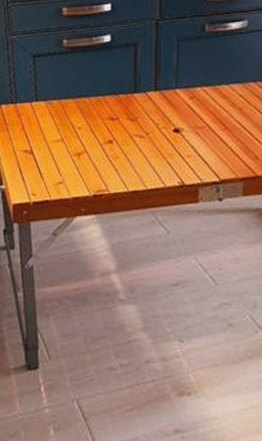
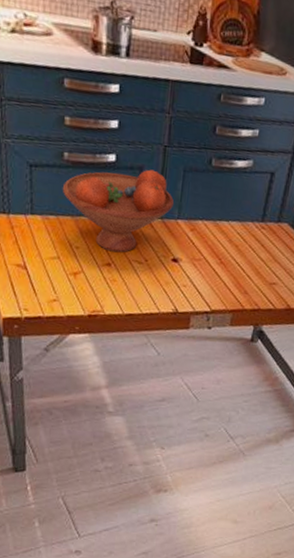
fruit bowl: none [63,44,170,129] -> present [62,169,174,253]

